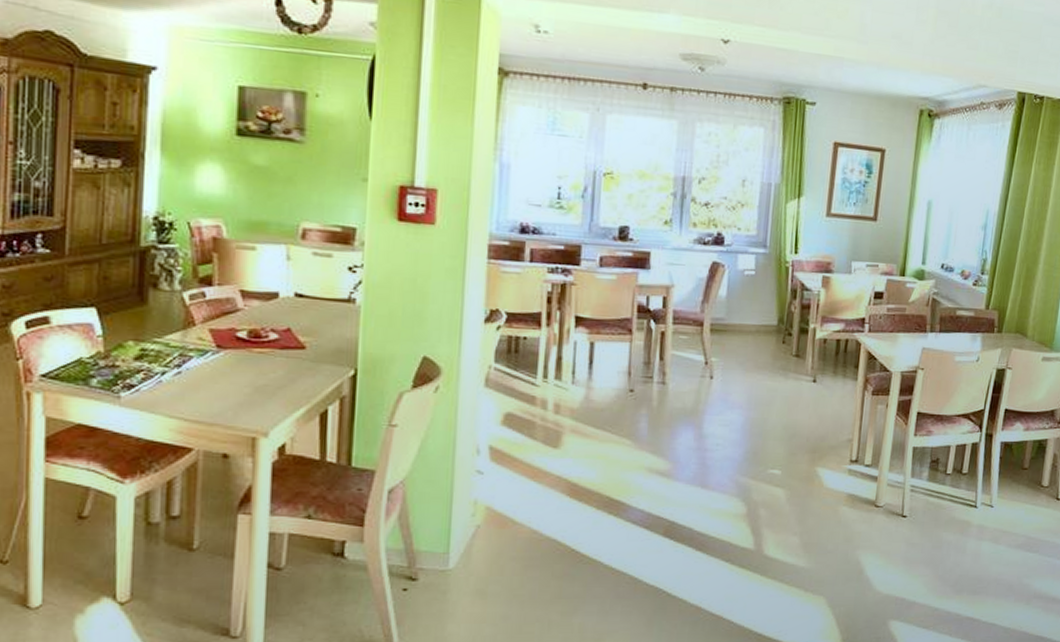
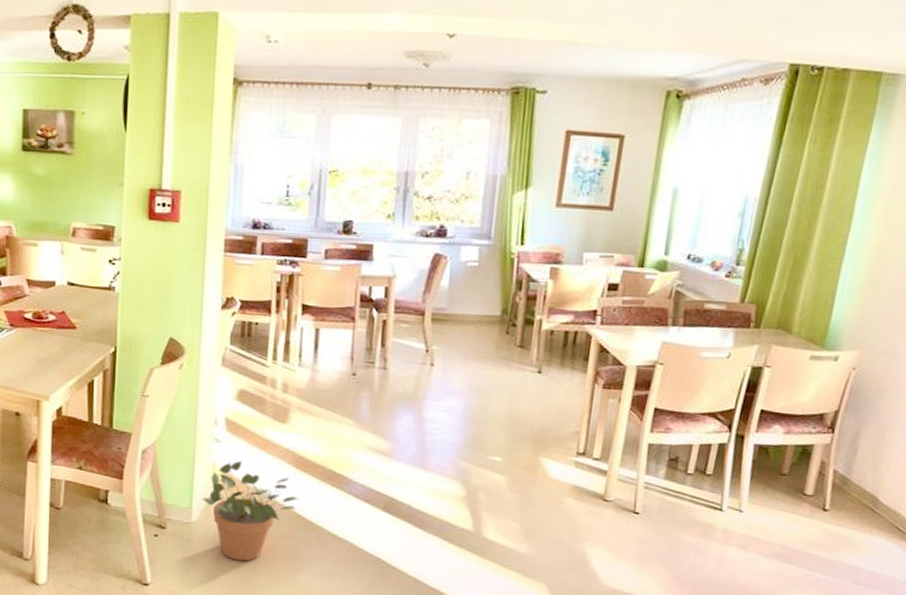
potted plant: none [461,493,573,609] -> present [202,460,299,562]

